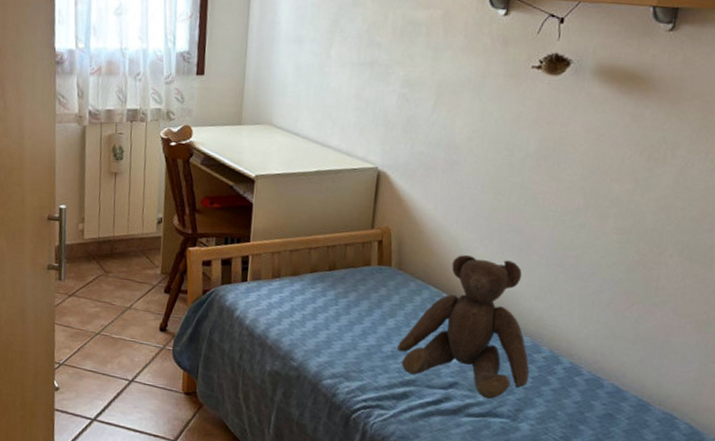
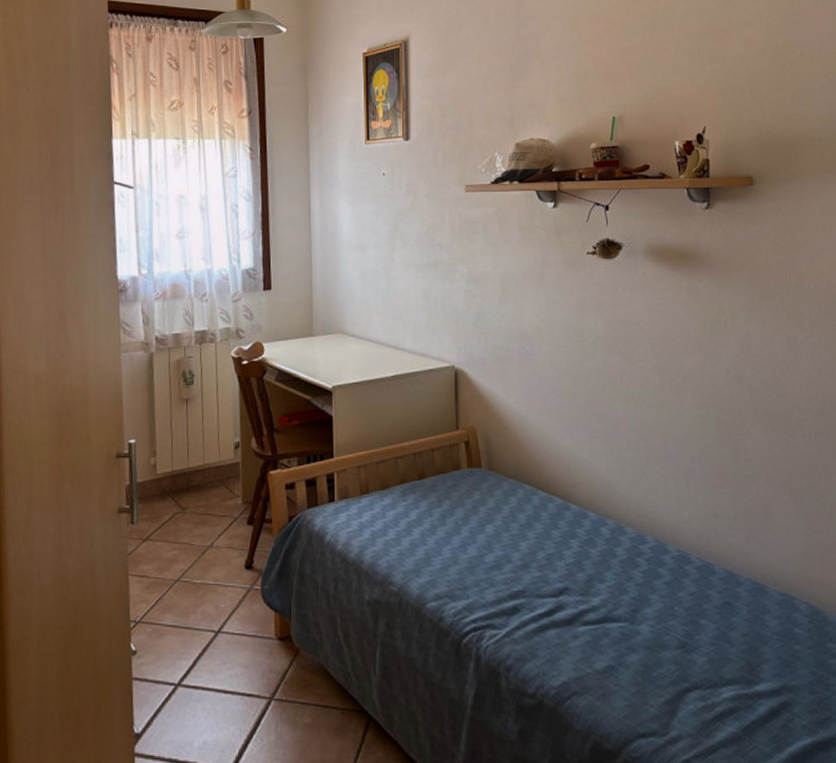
teddy bear: present [397,255,530,400] -> none [500,447,640,603]

